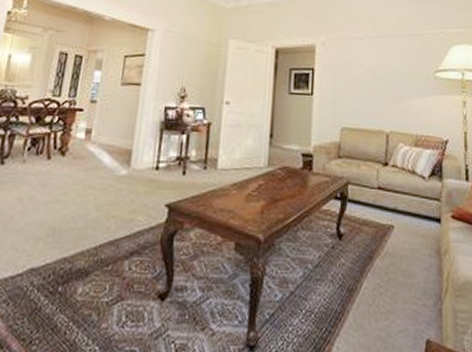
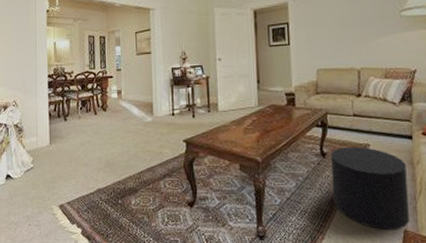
stool: none [347,228,433,339] -> present [331,147,410,229]

